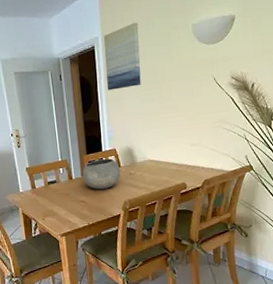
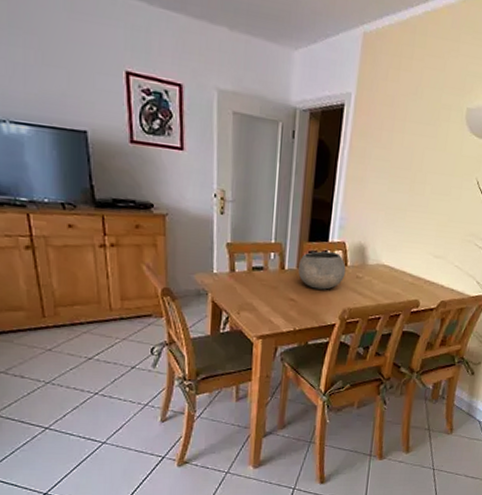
wall art: present [103,22,141,91] -> none [351,86,404,170]

